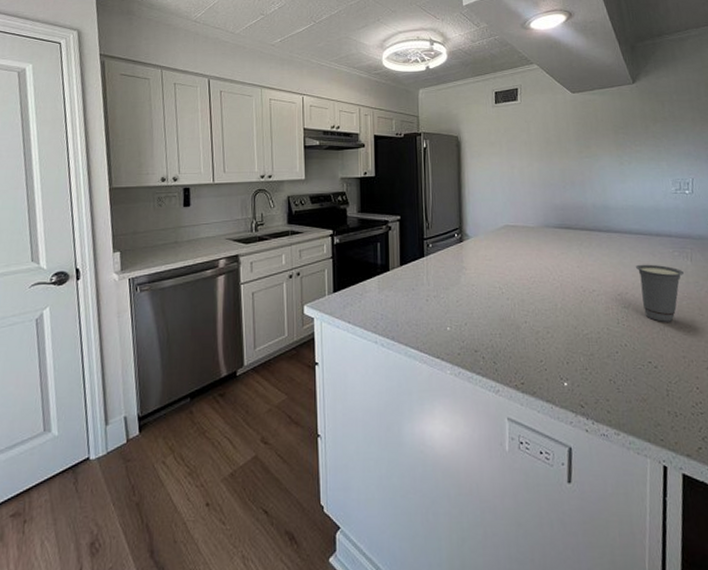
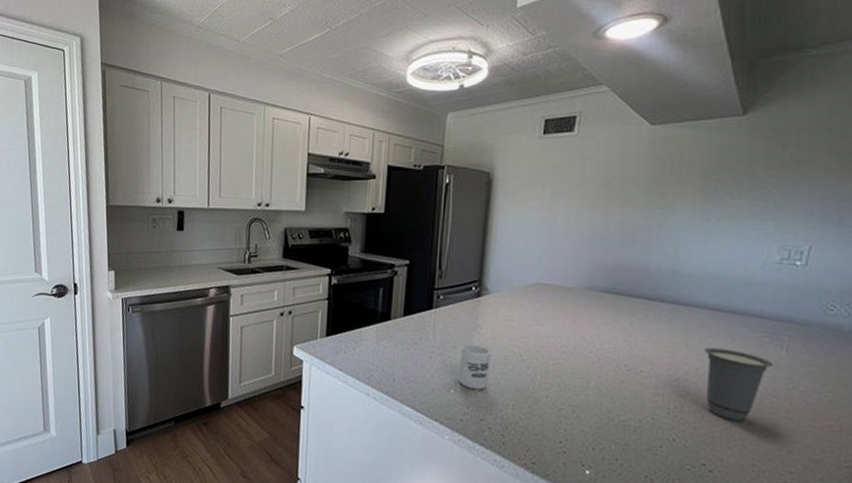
cup: none [452,285,478,324] -> present [458,344,491,390]

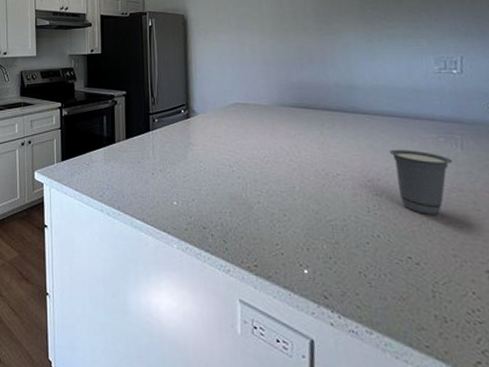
cup: present [458,344,491,390] -> none [178,160,206,201]

